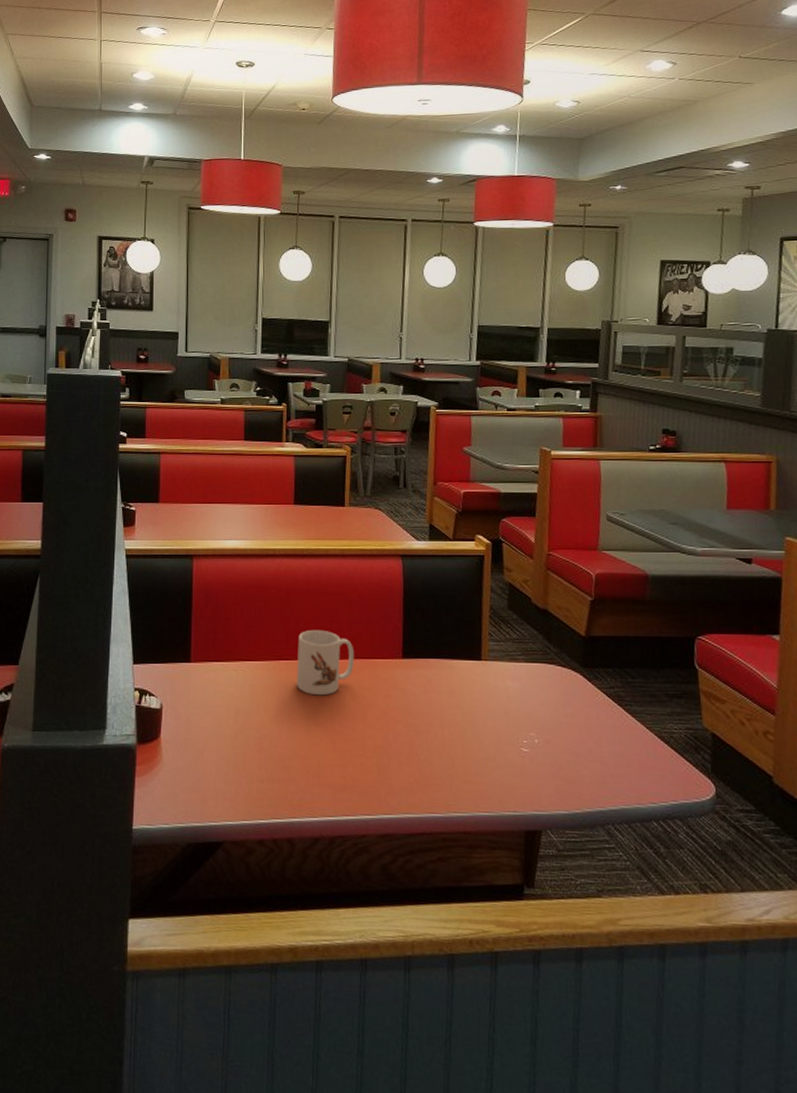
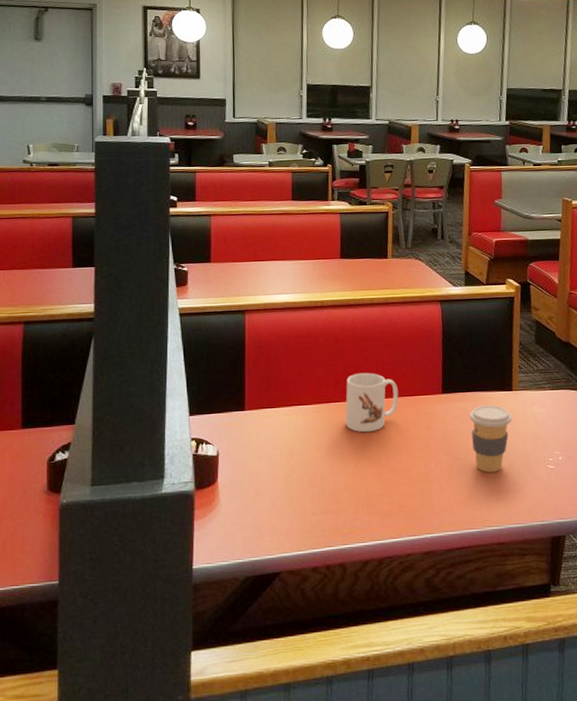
coffee cup: none [433,674,482,751] -> present [470,405,513,472]

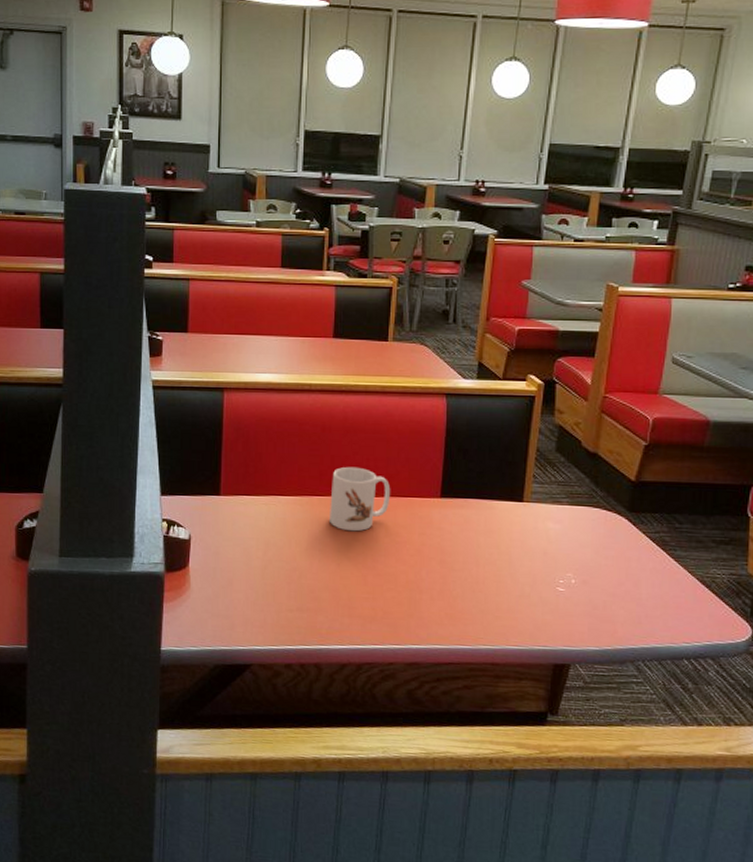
coffee cup: present [470,405,513,472] -> none [471,514,521,588]

